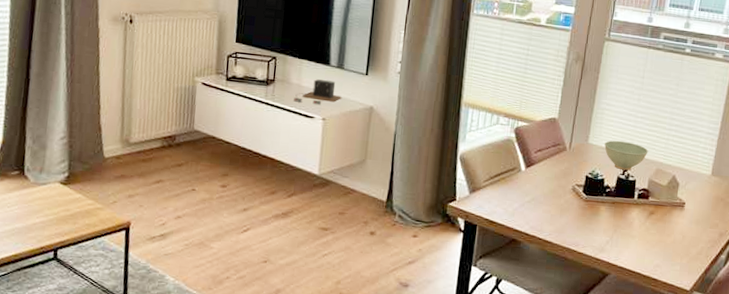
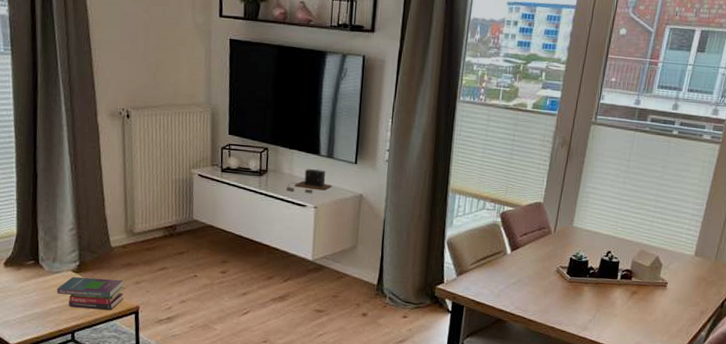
books: none [41,189,116,226] -> present [56,277,124,310]
bowl: present [604,140,649,171] -> none [589,223,633,253]

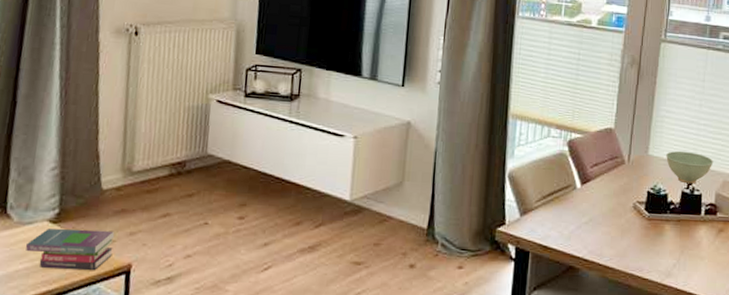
game console: present [286,169,333,194] -> none [321,93,376,122]
bowl: none [589,223,633,253] -> present [666,151,714,184]

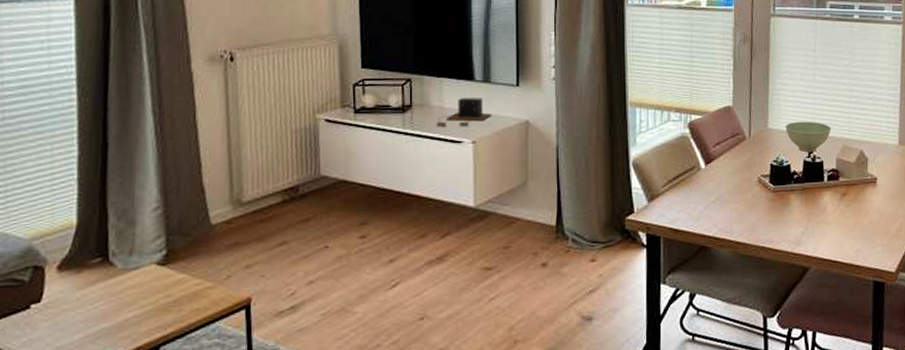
books: present [25,228,115,270] -> none [133,266,230,313]
game console: none [321,93,376,122] -> present [437,98,493,128]

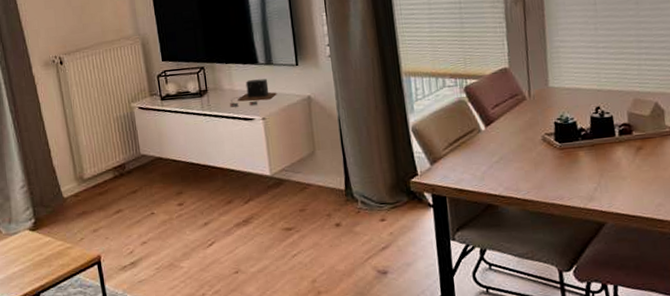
bowl: present [785,121,832,153] -> none [568,76,620,109]

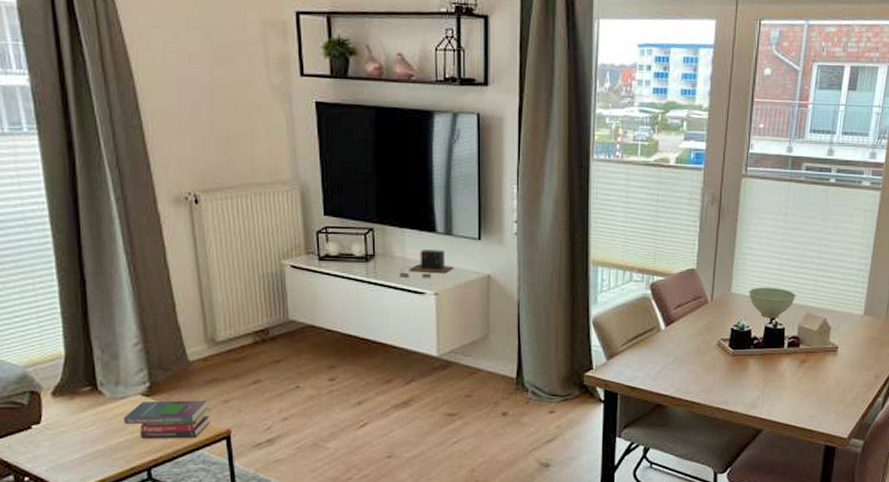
books: none [16,230,84,268] -> present [122,400,210,438]
bowl: none [568,76,620,109] -> present [749,287,796,319]

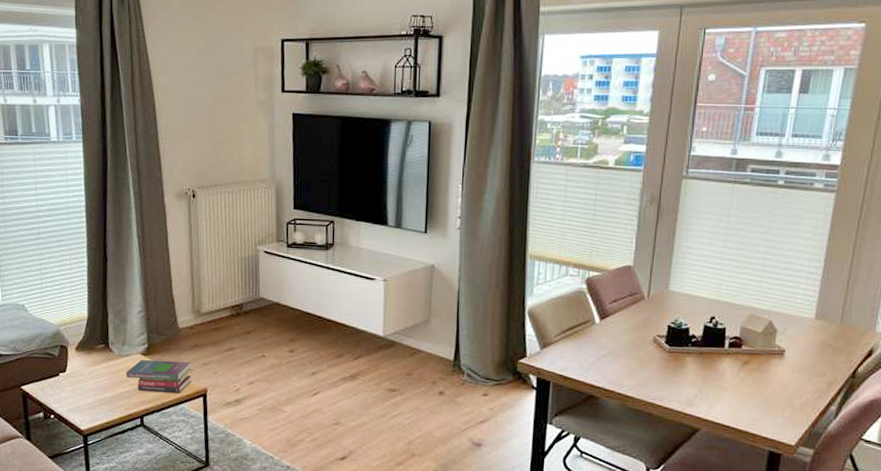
game console: present [400,250,455,279] -> none [354,241,403,267]
bowl: present [749,287,796,319] -> none [688,286,739,318]

